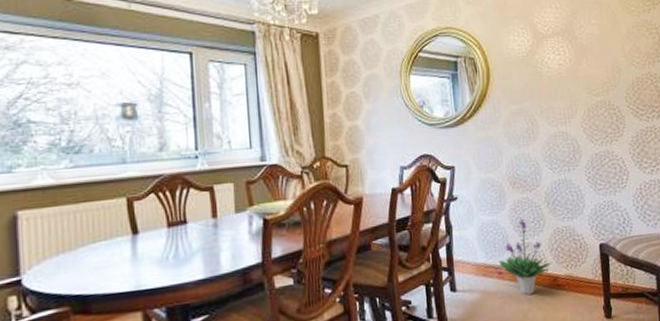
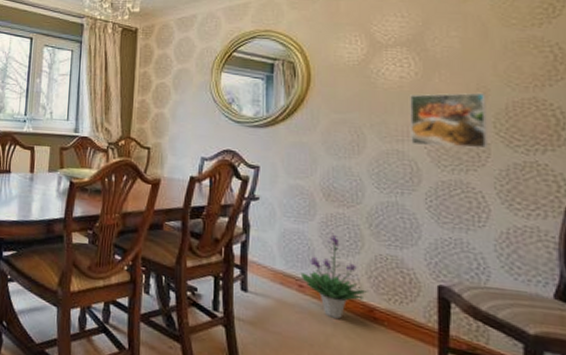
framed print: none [567,72,623,126] -> present [410,92,488,149]

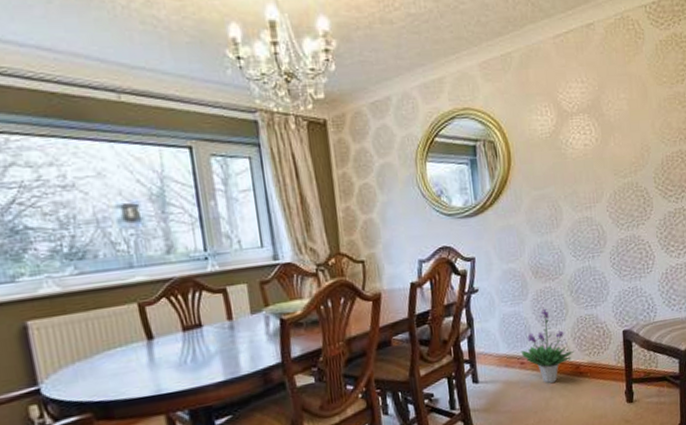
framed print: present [410,92,488,149] -> none [593,151,651,210]

